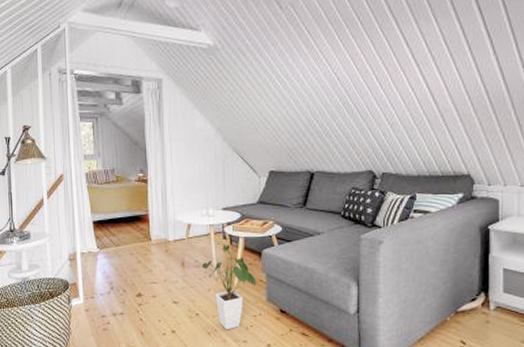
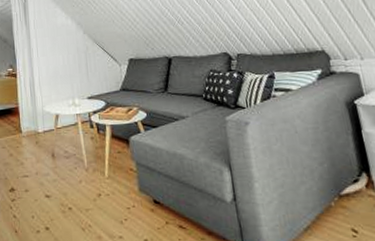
house plant: present [201,245,257,330] -> none [71,133,127,225]

